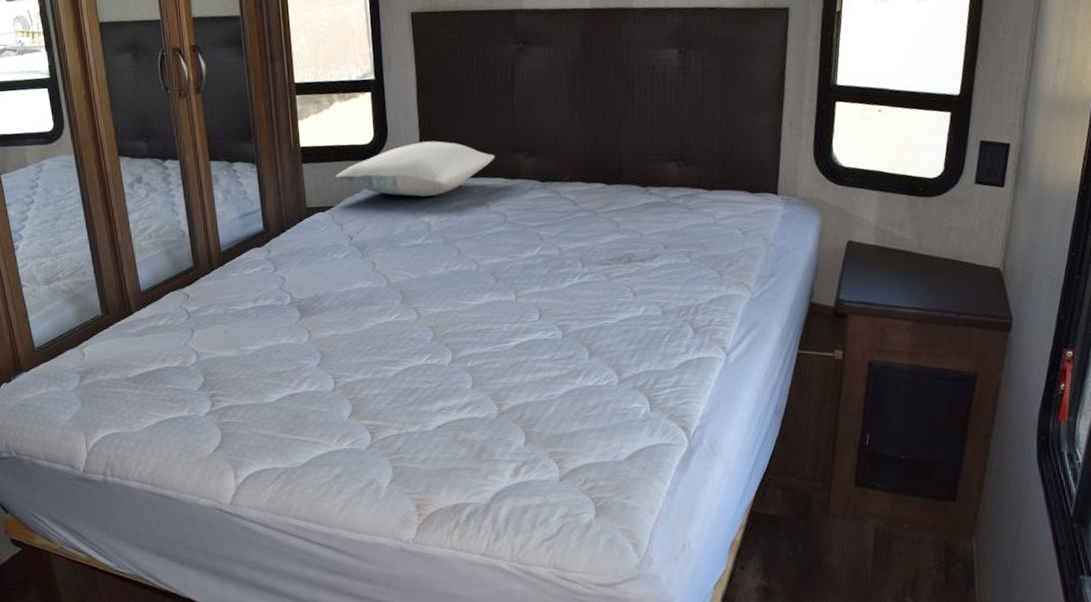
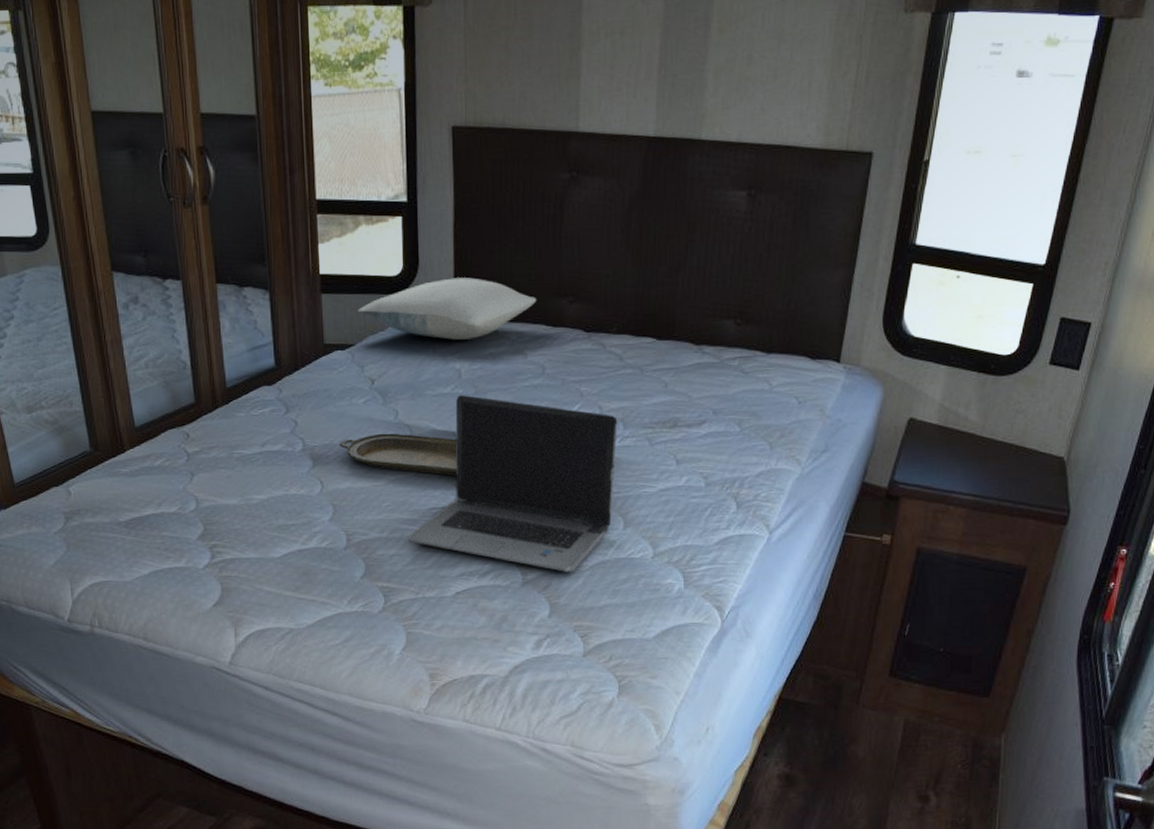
serving tray: none [324,283,432,319] -> present [339,433,458,476]
laptop computer: none [389,245,577,402] -> present [407,395,618,572]

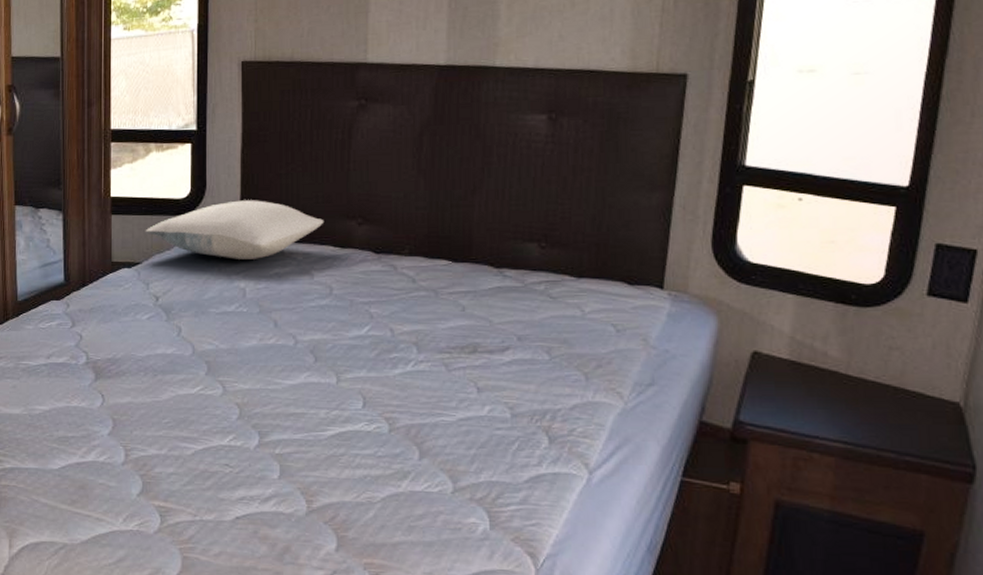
serving tray: present [339,433,458,476] -> none [122,349,240,395]
laptop computer: present [407,395,618,572] -> none [186,314,411,503]

